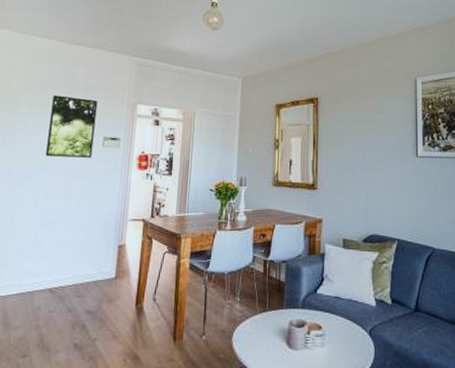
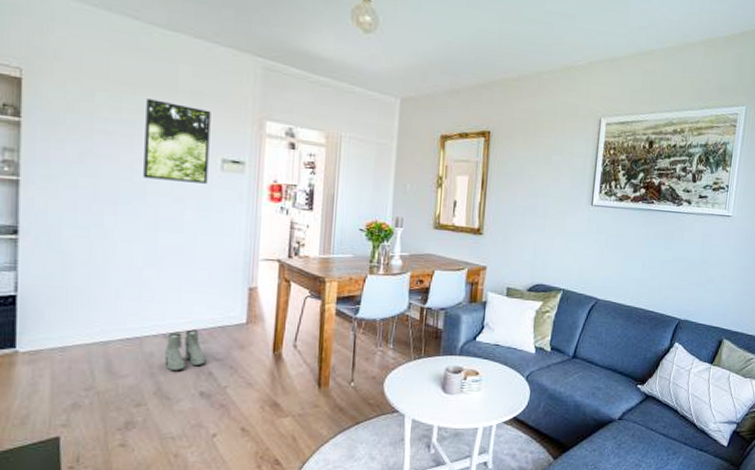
boots: none [48,284,80,324] -> present [165,329,205,371]

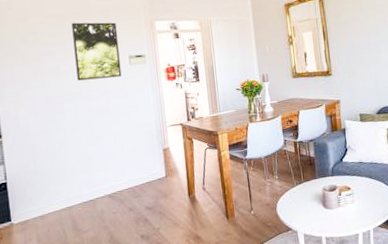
boots: present [165,329,205,371] -> none [111,187,141,222]

